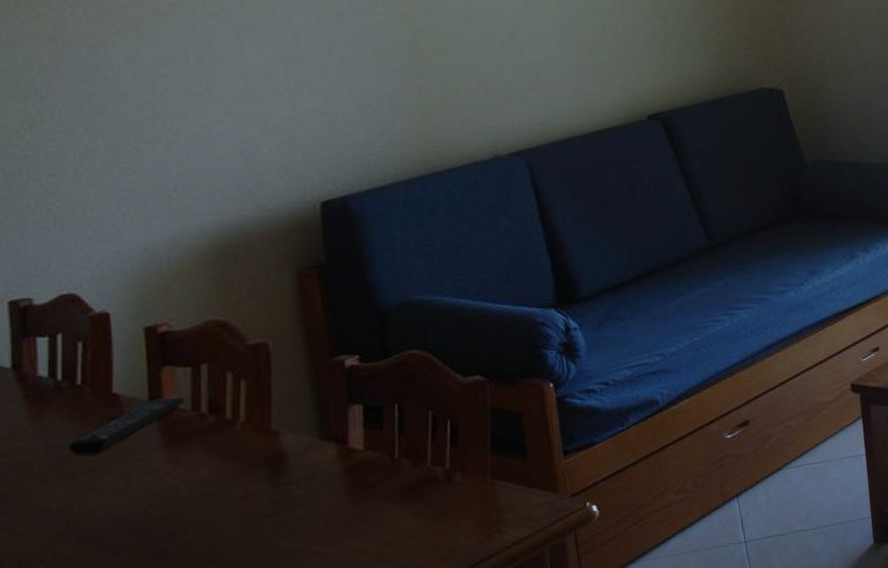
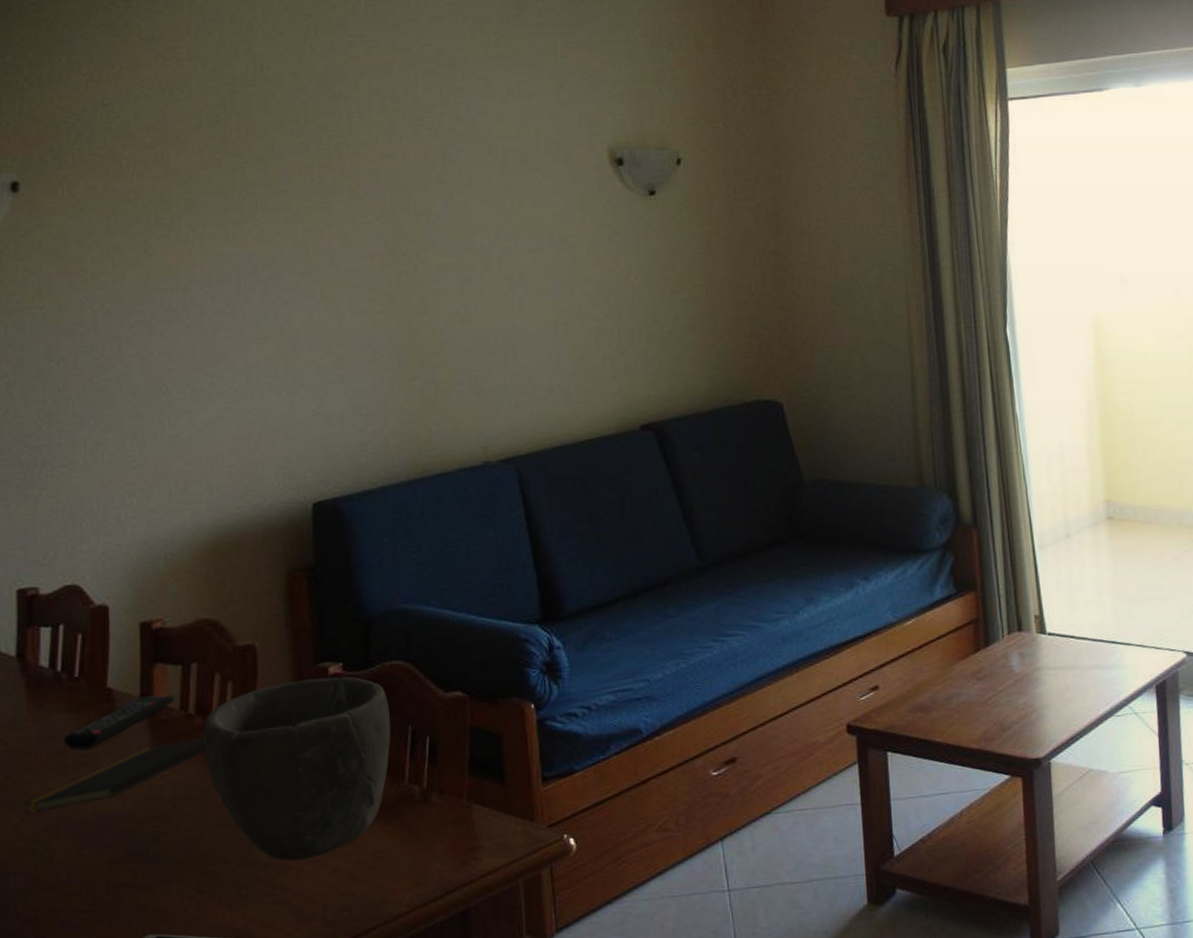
notepad: none [28,435,221,522] -> present [23,737,206,814]
bowl: none [218,368,411,548] -> present [204,676,390,861]

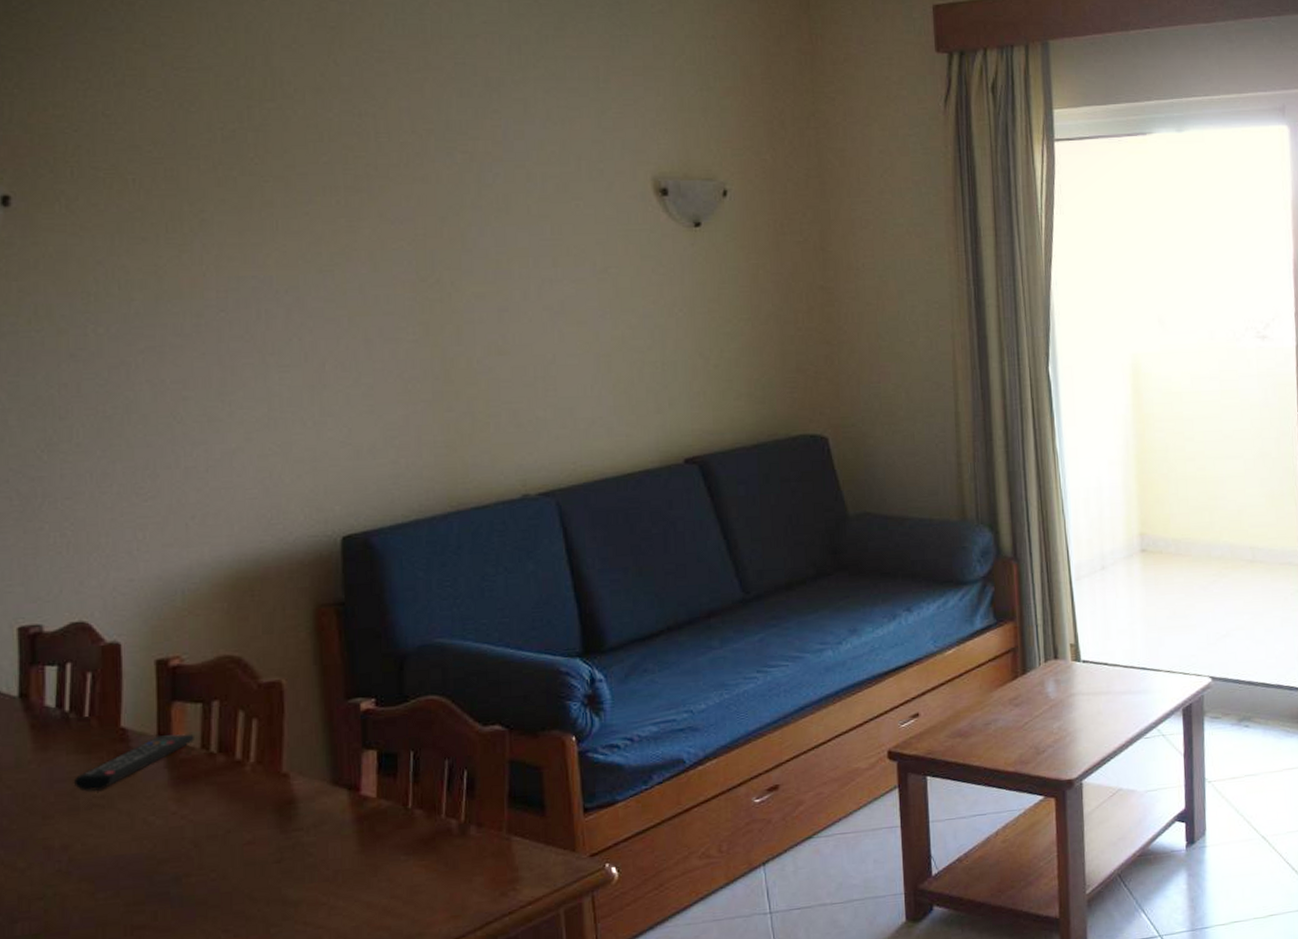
notepad: present [23,737,206,814] -> none [29,775,230,858]
bowl: present [204,676,390,861] -> none [227,712,426,898]

